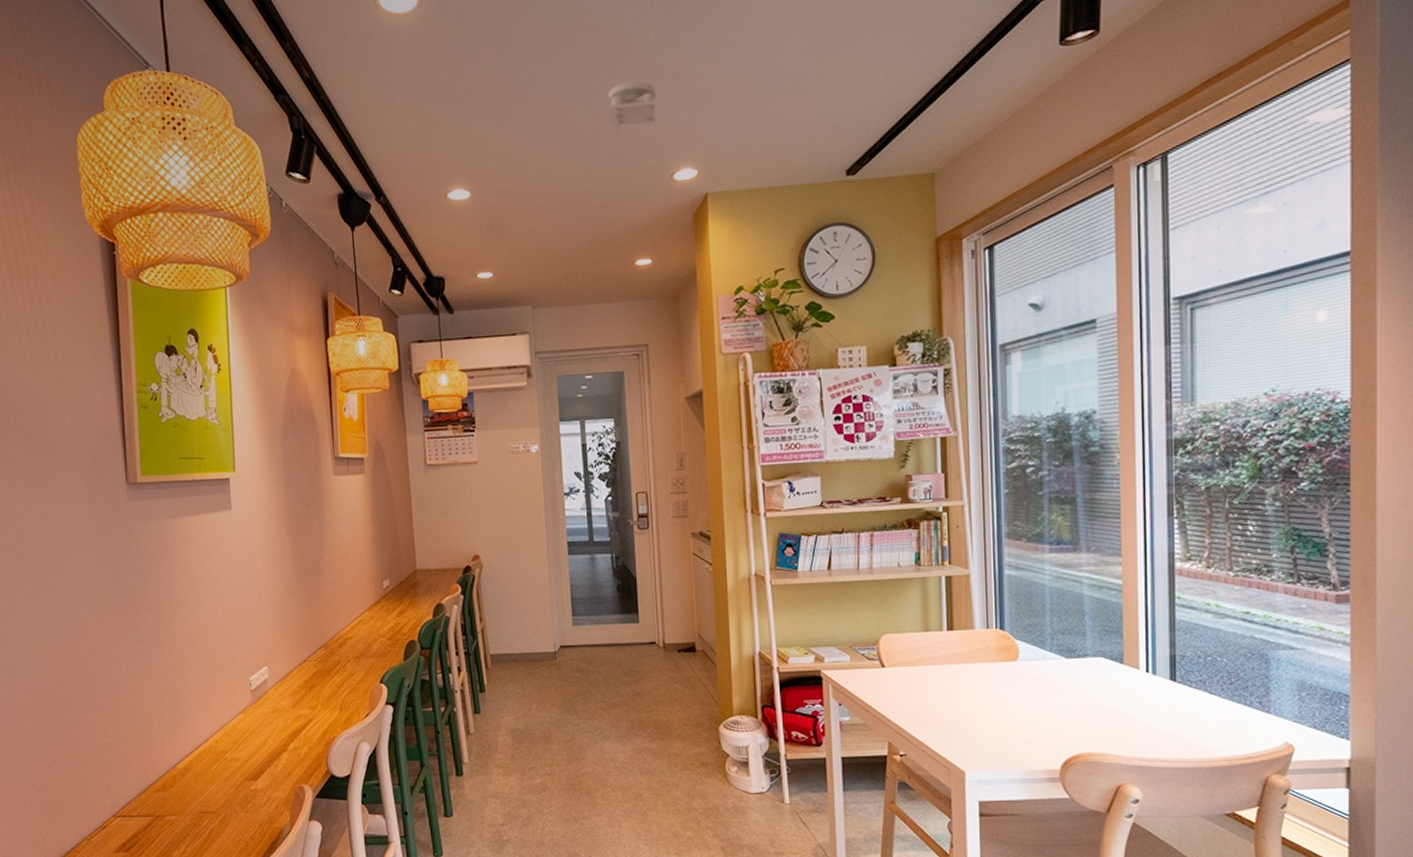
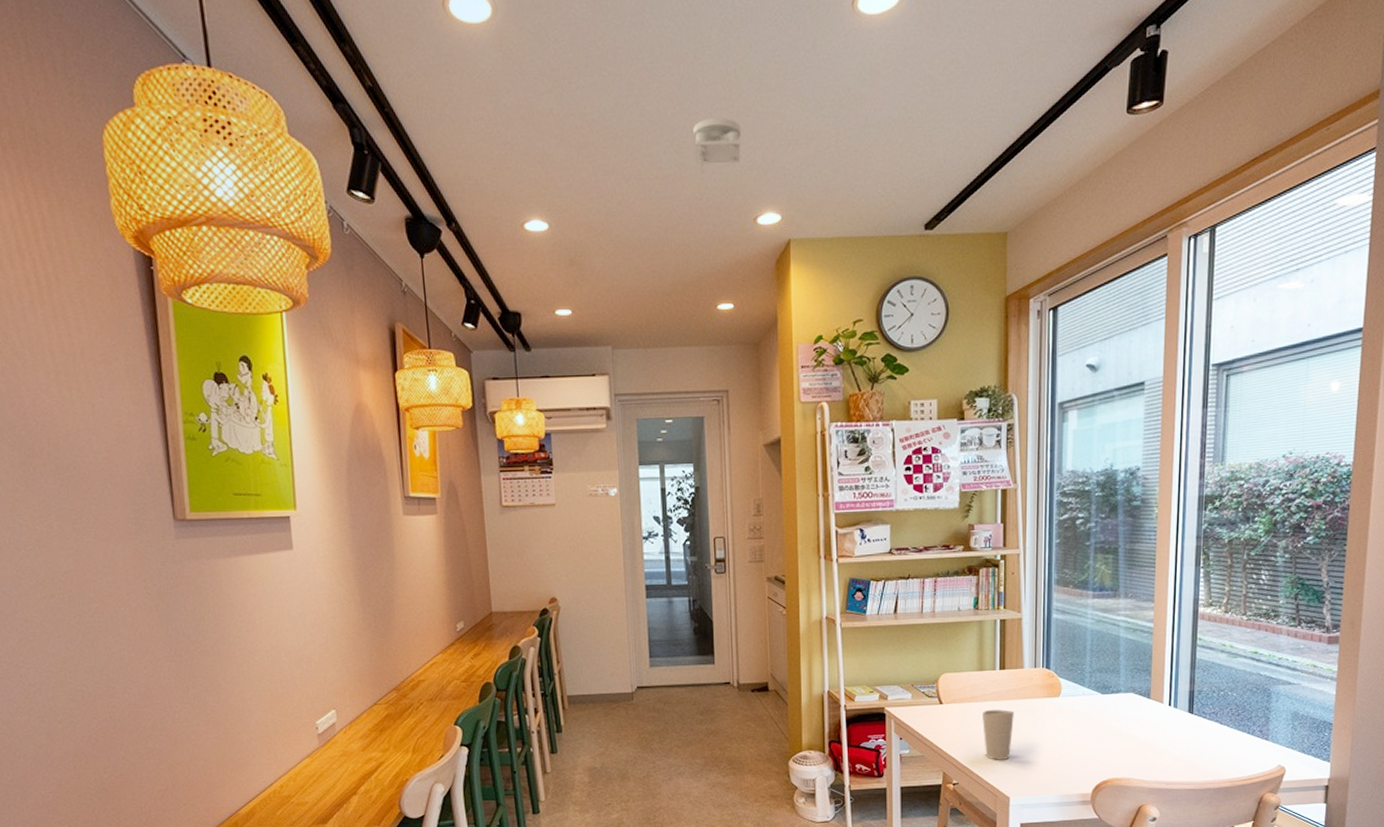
cup: none [930,673,966,730] -> present [983,709,1014,760]

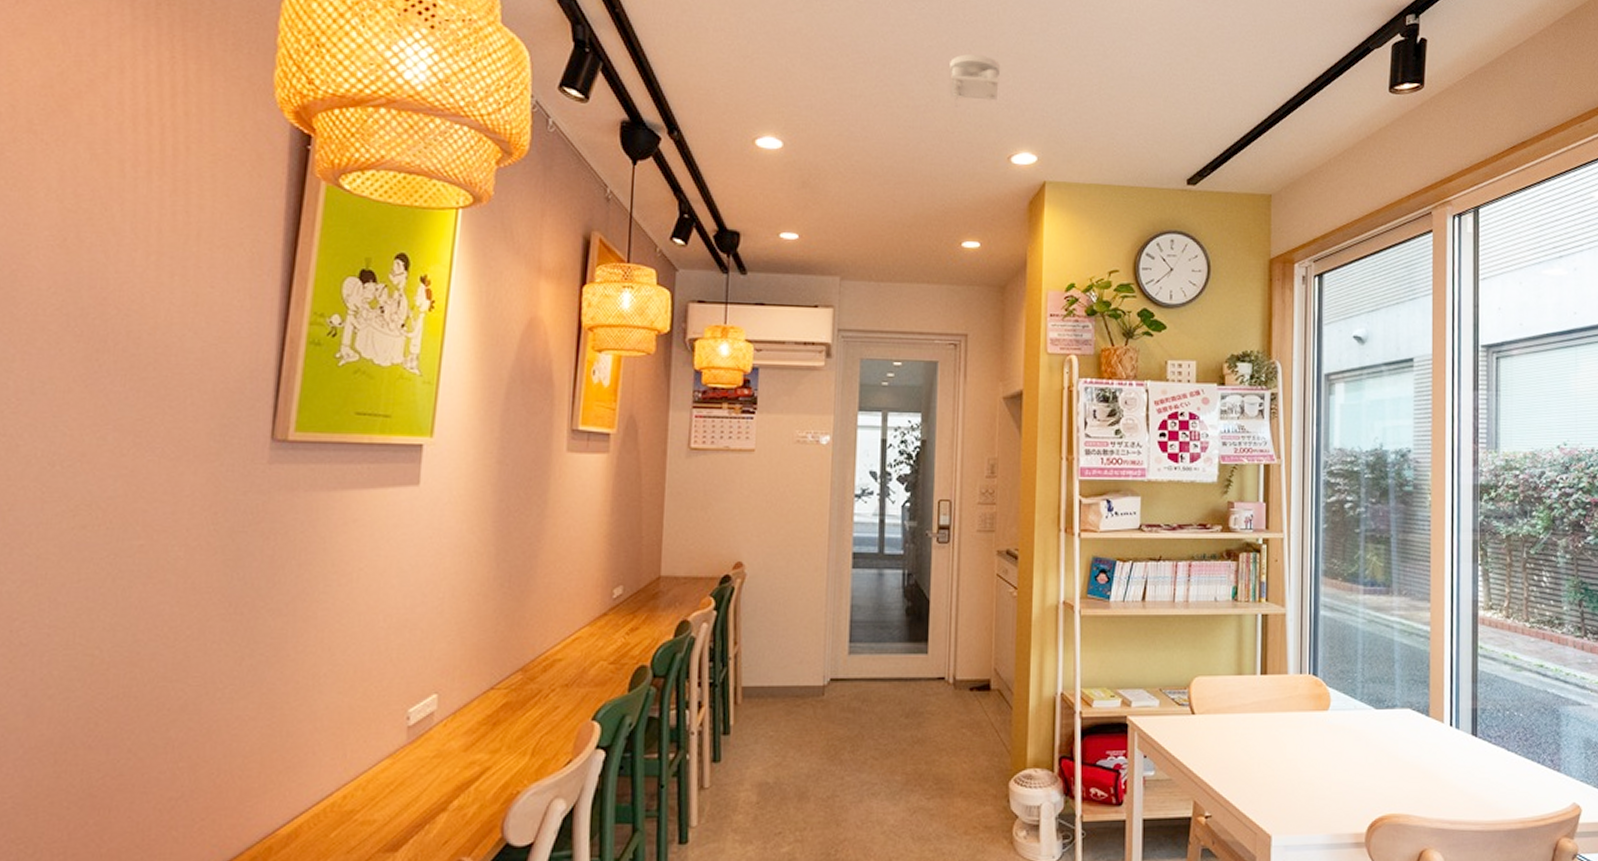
cup: present [983,709,1014,760] -> none [1241,723,1277,787]

